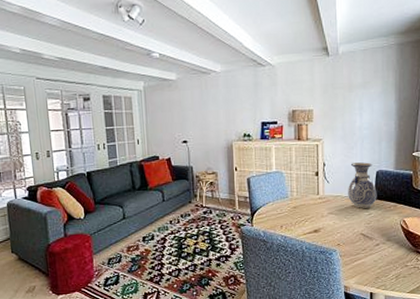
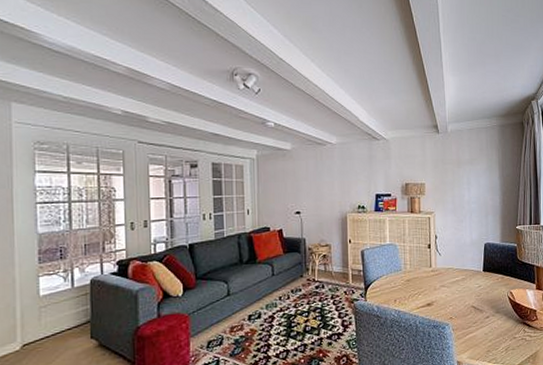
vase: present [348,162,377,209] -> none [459,235,486,282]

